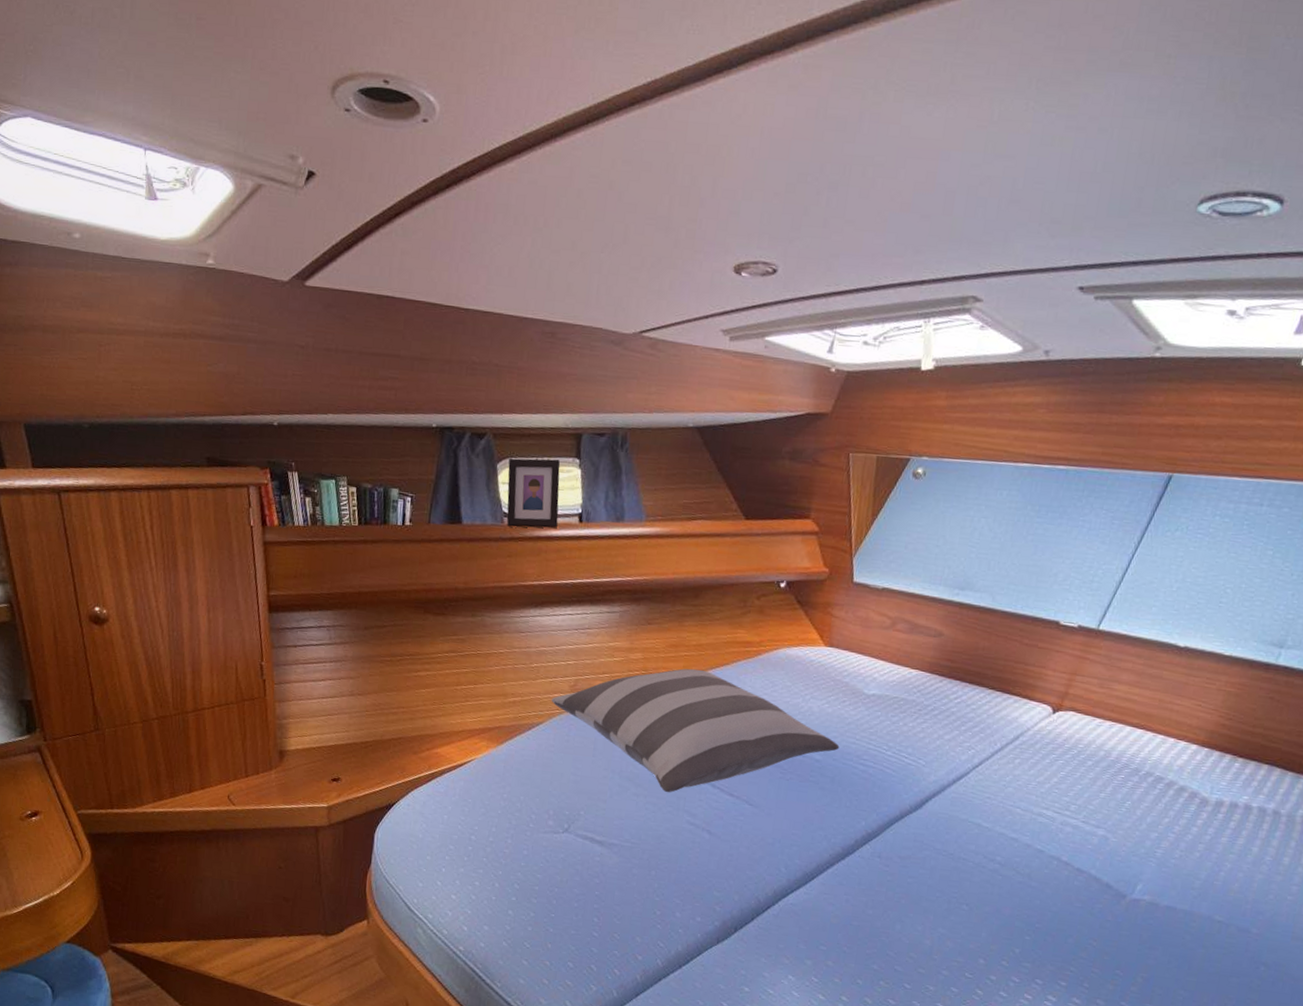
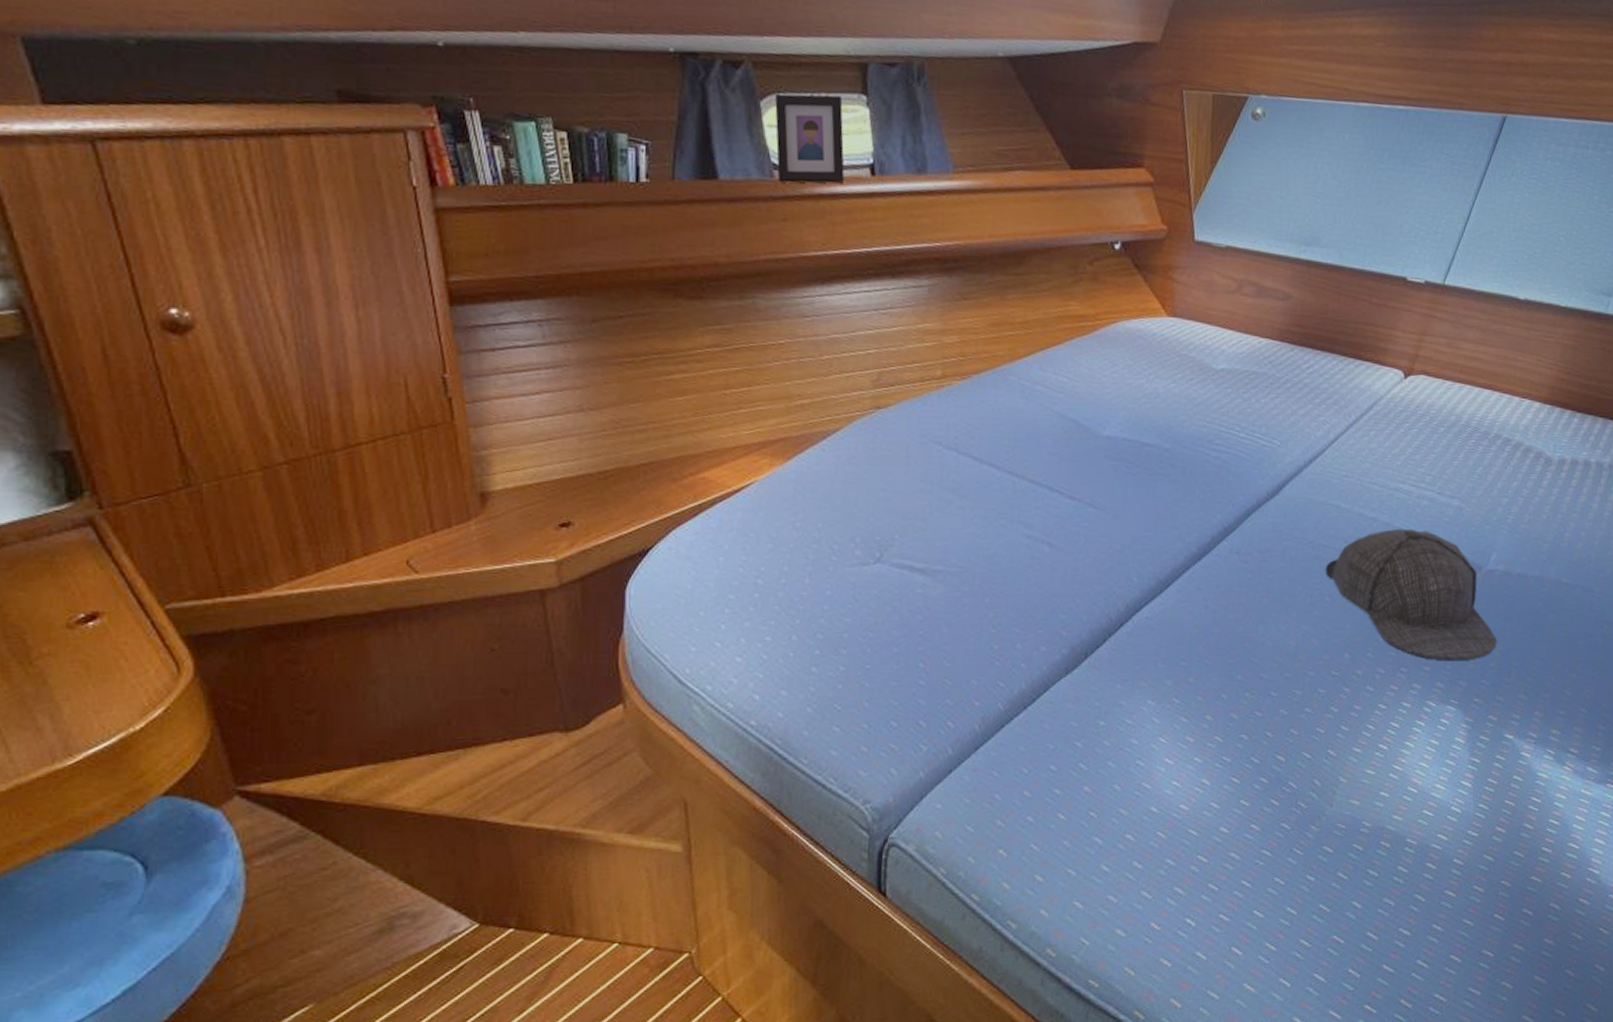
pillow: present [551,668,840,793] -> none [849,350,1189,503]
baseball cap: none [963,850,1140,981] -> present [1325,528,1497,660]

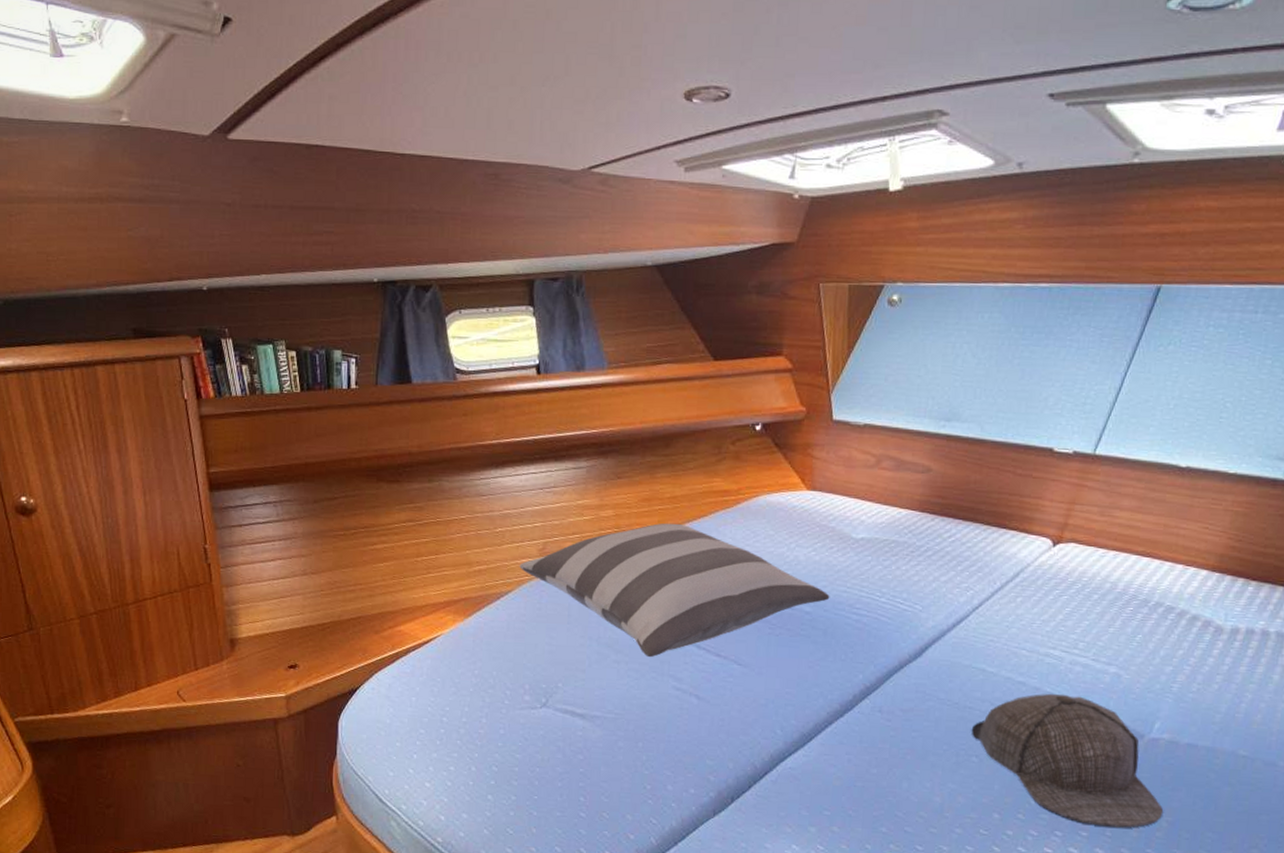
picture frame: present [775,93,845,184] -> none [457,308,515,384]
pillow: none [849,350,1189,503] -> present [519,523,830,658]

